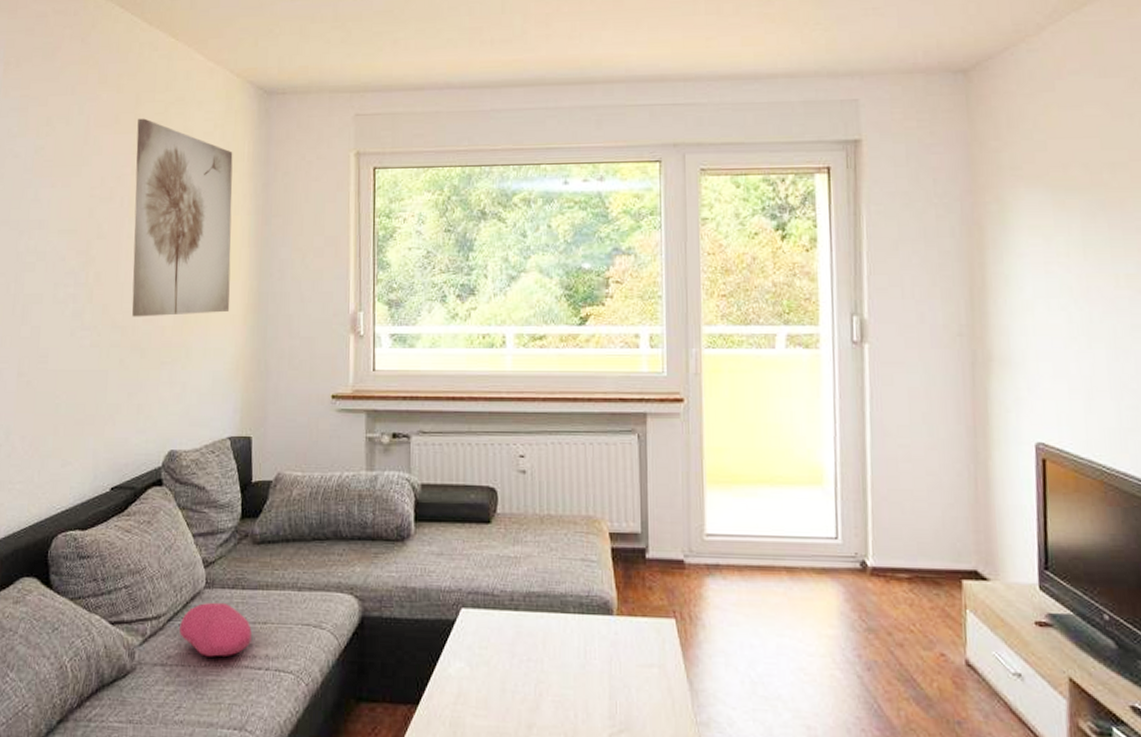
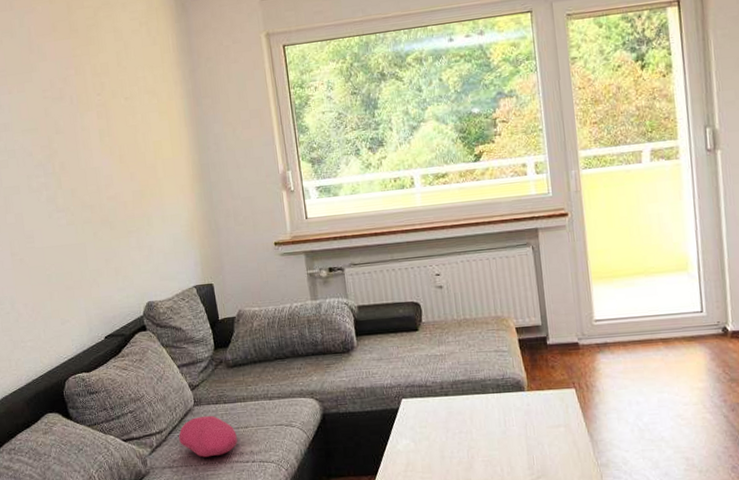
wall art: present [132,118,233,317] -> none [72,24,179,197]

